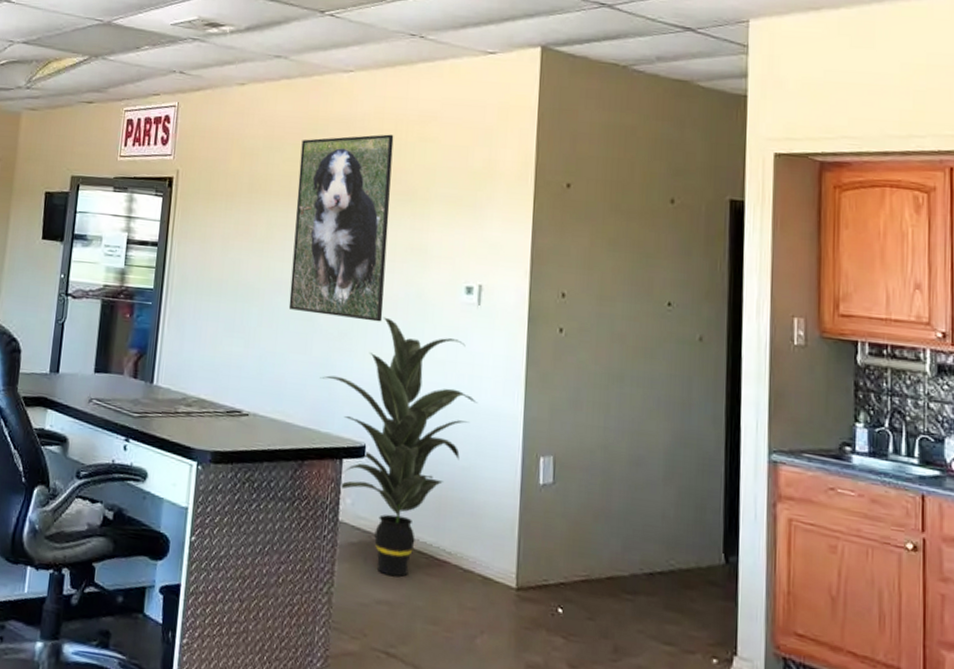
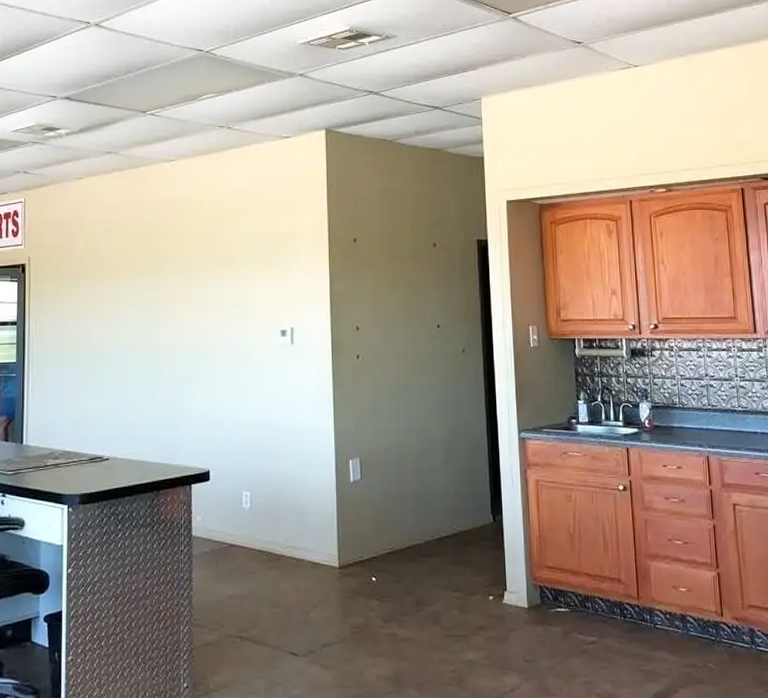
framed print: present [288,134,394,322] -> none [135,211,215,368]
indoor plant: present [320,317,478,577] -> none [167,363,297,575]

